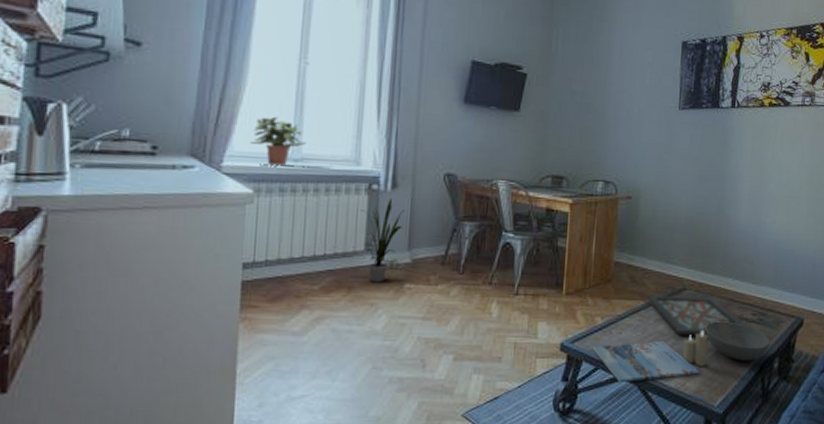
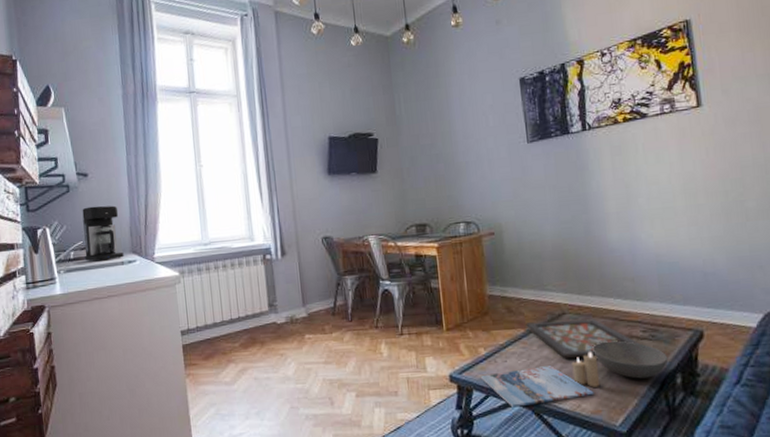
coffee maker: none [118,86,180,160] -> present [82,205,124,262]
potted plant: present [251,116,306,166] -> none [171,212,211,252]
house plant: present [360,197,405,283] -> none [260,264,296,337]

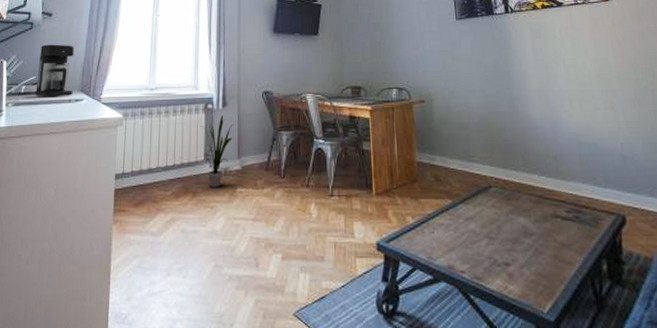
house plant: none [260,264,296,337] -> present [199,114,234,188]
magazine: present [480,366,594,407] -> none [407,241,521,284]
decorative tray: present [526,318,639,359] -> none [453,193,564,235]
candle: present [571,352,601,387] -> none [498,229,527,268]
bowl: present [592,340,669,379] -> none [518,219,593,262]

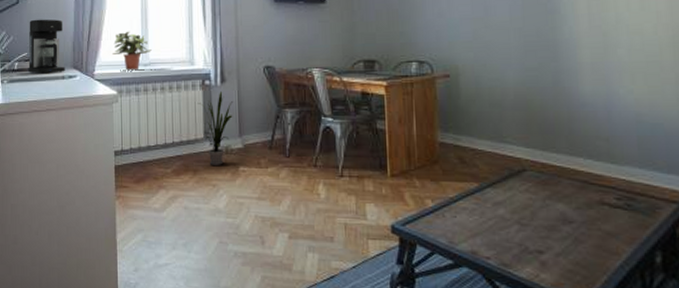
potted plant: none [121,57,159,95] -> present [112,31,152,71]

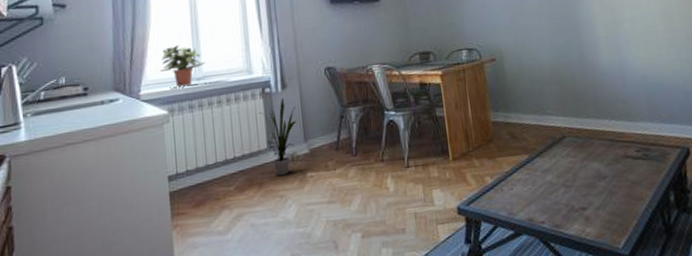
coffee maker: present [28,19,65,74] -> none [57,39,105,102]

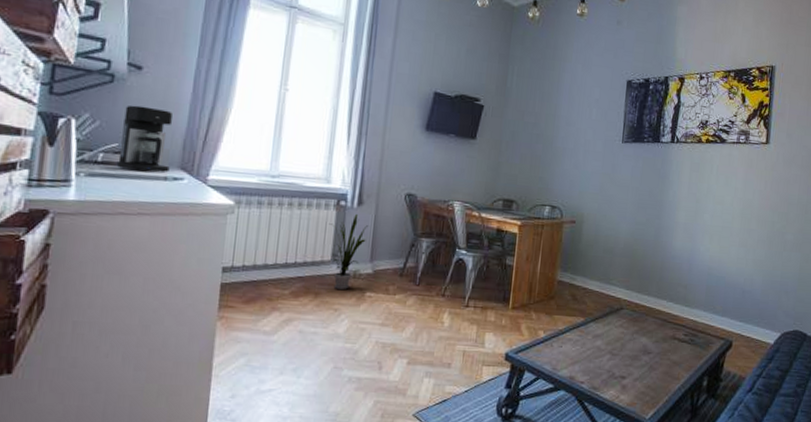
coffee maker: none [57,39,105,102] -> present [117,105,174,172]
potted plant: present [160,44,205,88] -> none [234,136,283,182]

